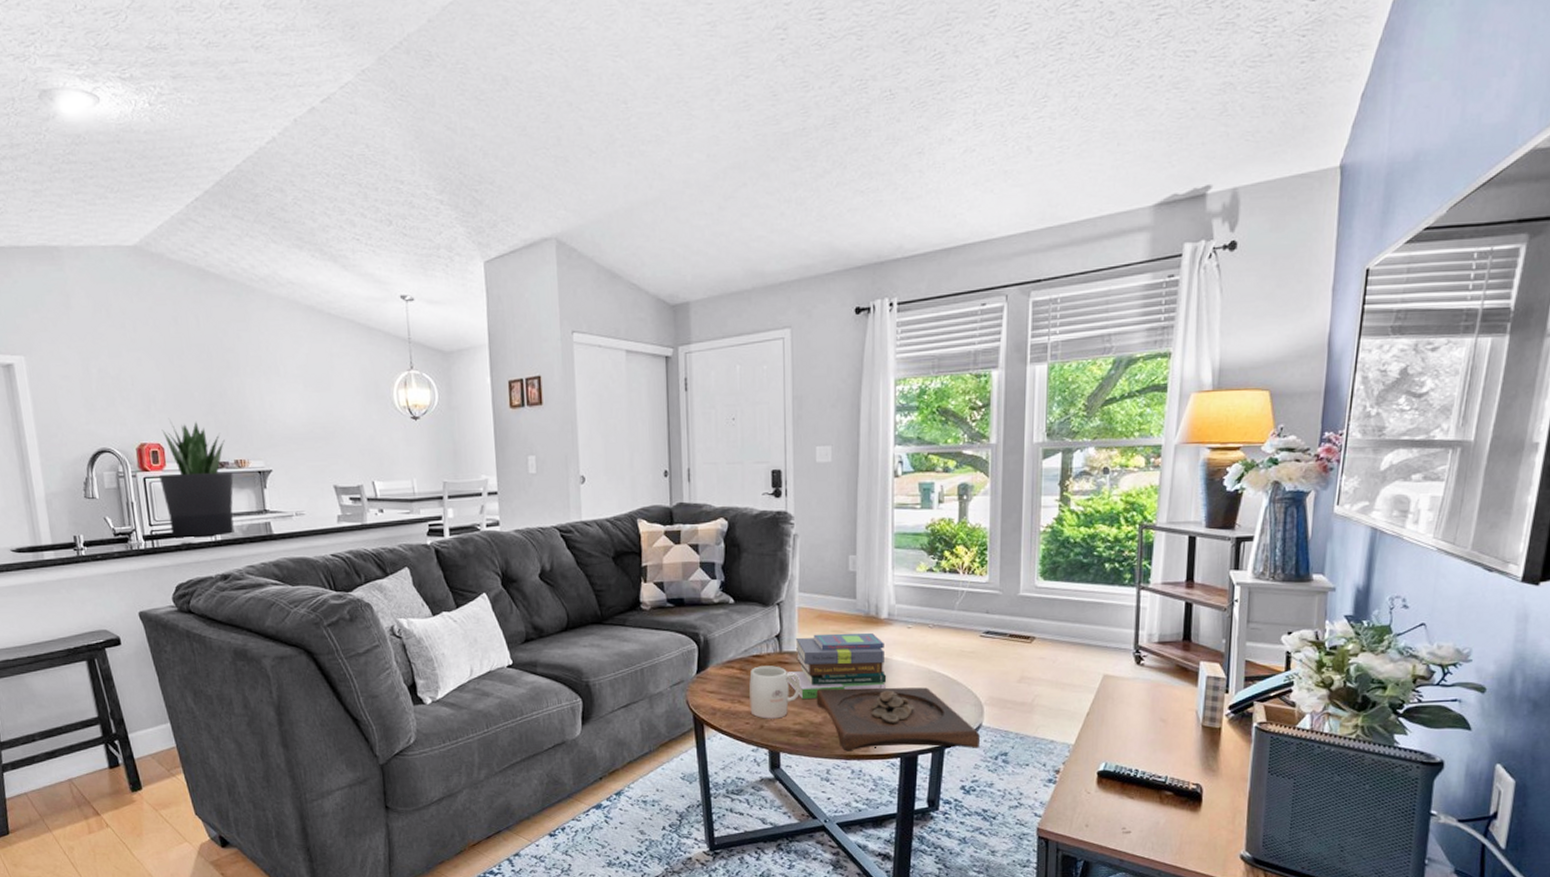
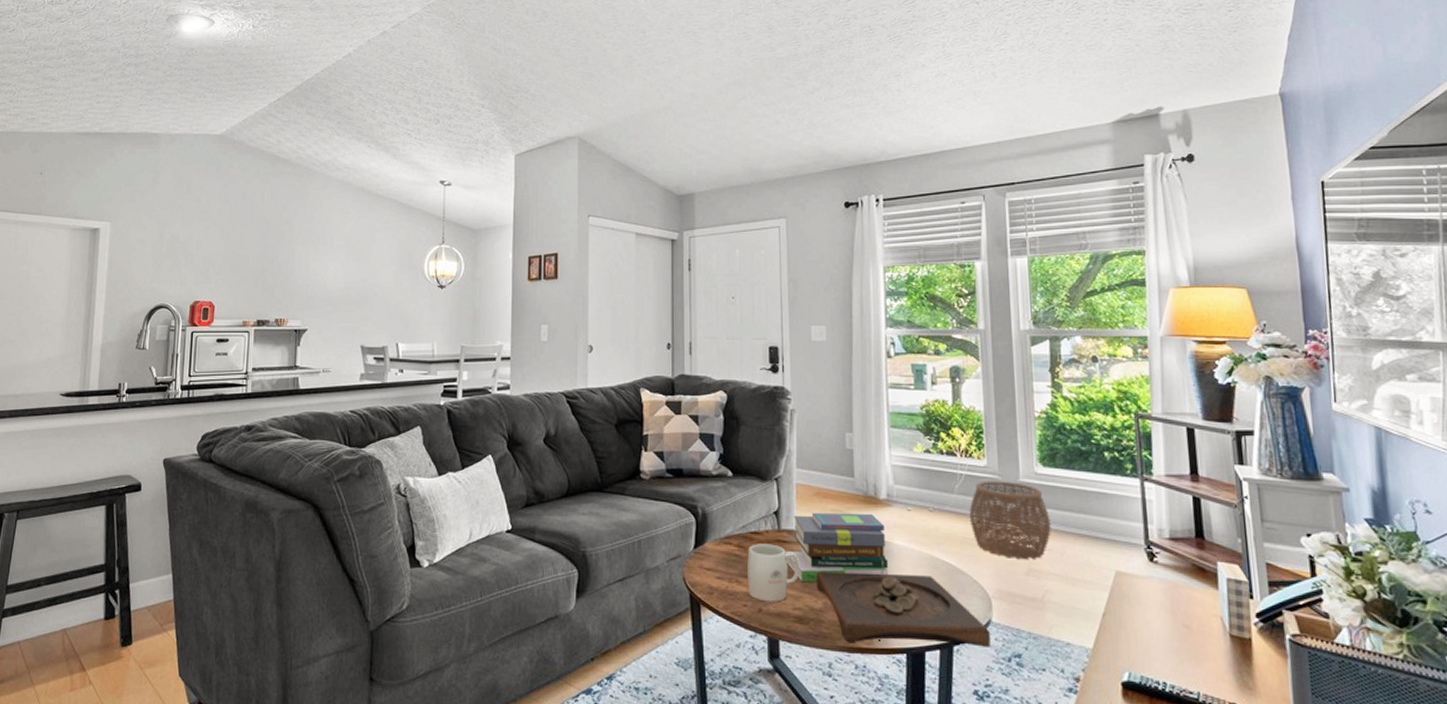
planter: present [159,418,234,539] -> none [205,279,272,390]
woven basket: none [968,595,1046,669] -> present [969,481,1051,560]

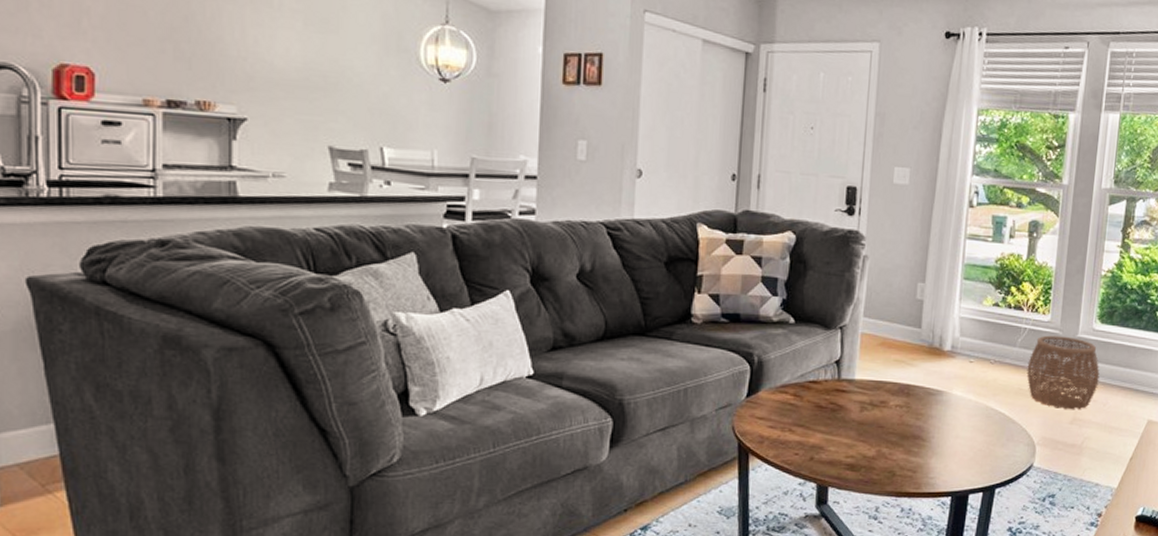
mug: present [746,544,800,602] -> none [801,393,857,451]
books: present [786,512,889,582] -> none [843,362,945,430]
wooden tray: present [816,572,992,649] -> none [871,421,1031,490]

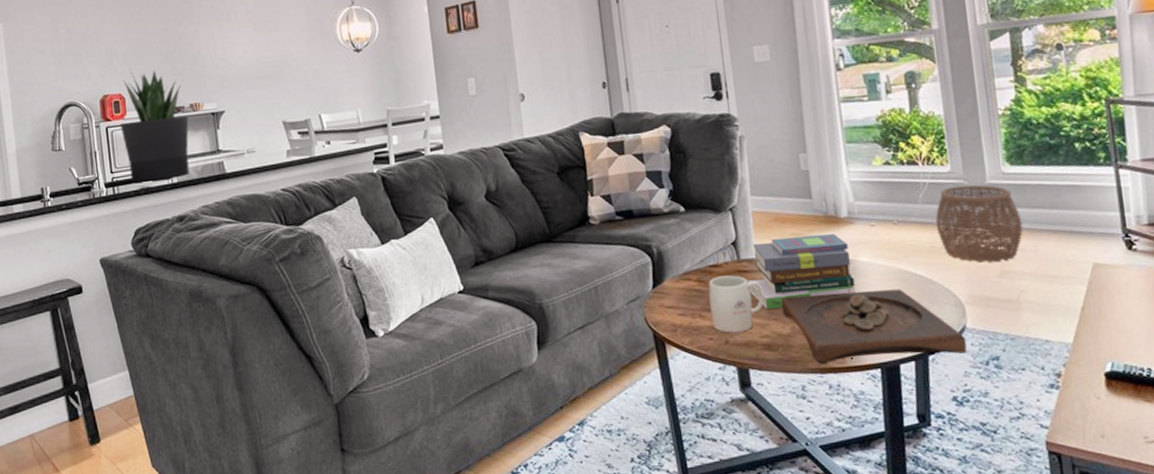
planter: none [83,37,191,192] -> present [120,69,190,184]
mug: none [801,393,857,451] -> present [708,275,765,334]
books: none [843,362,945,430] -> present [748,233,856,309]
wooden tray: none [871,421,1031,490] -> present [781,289,967,364]

